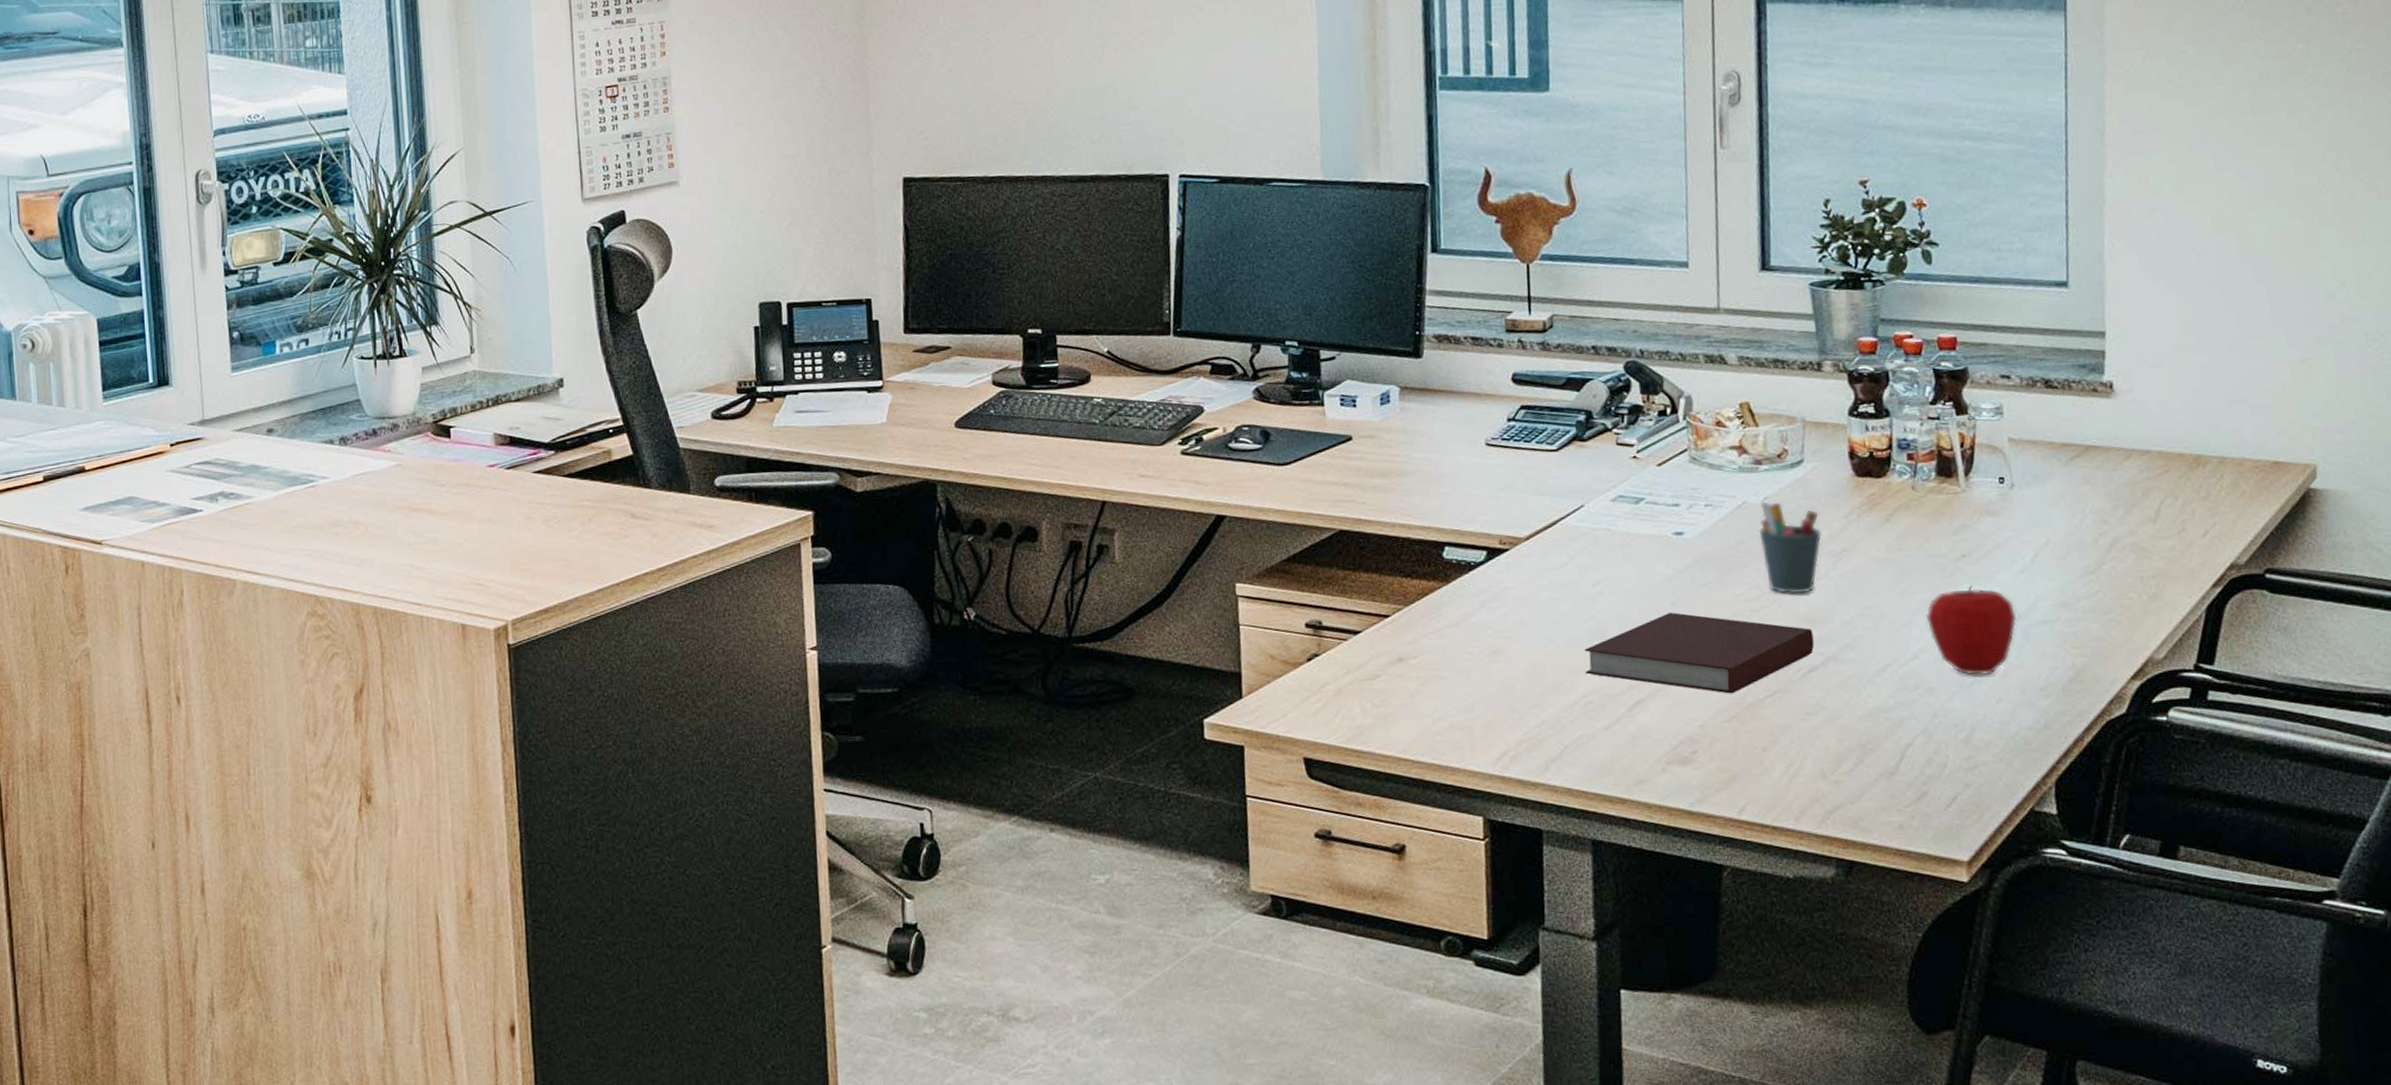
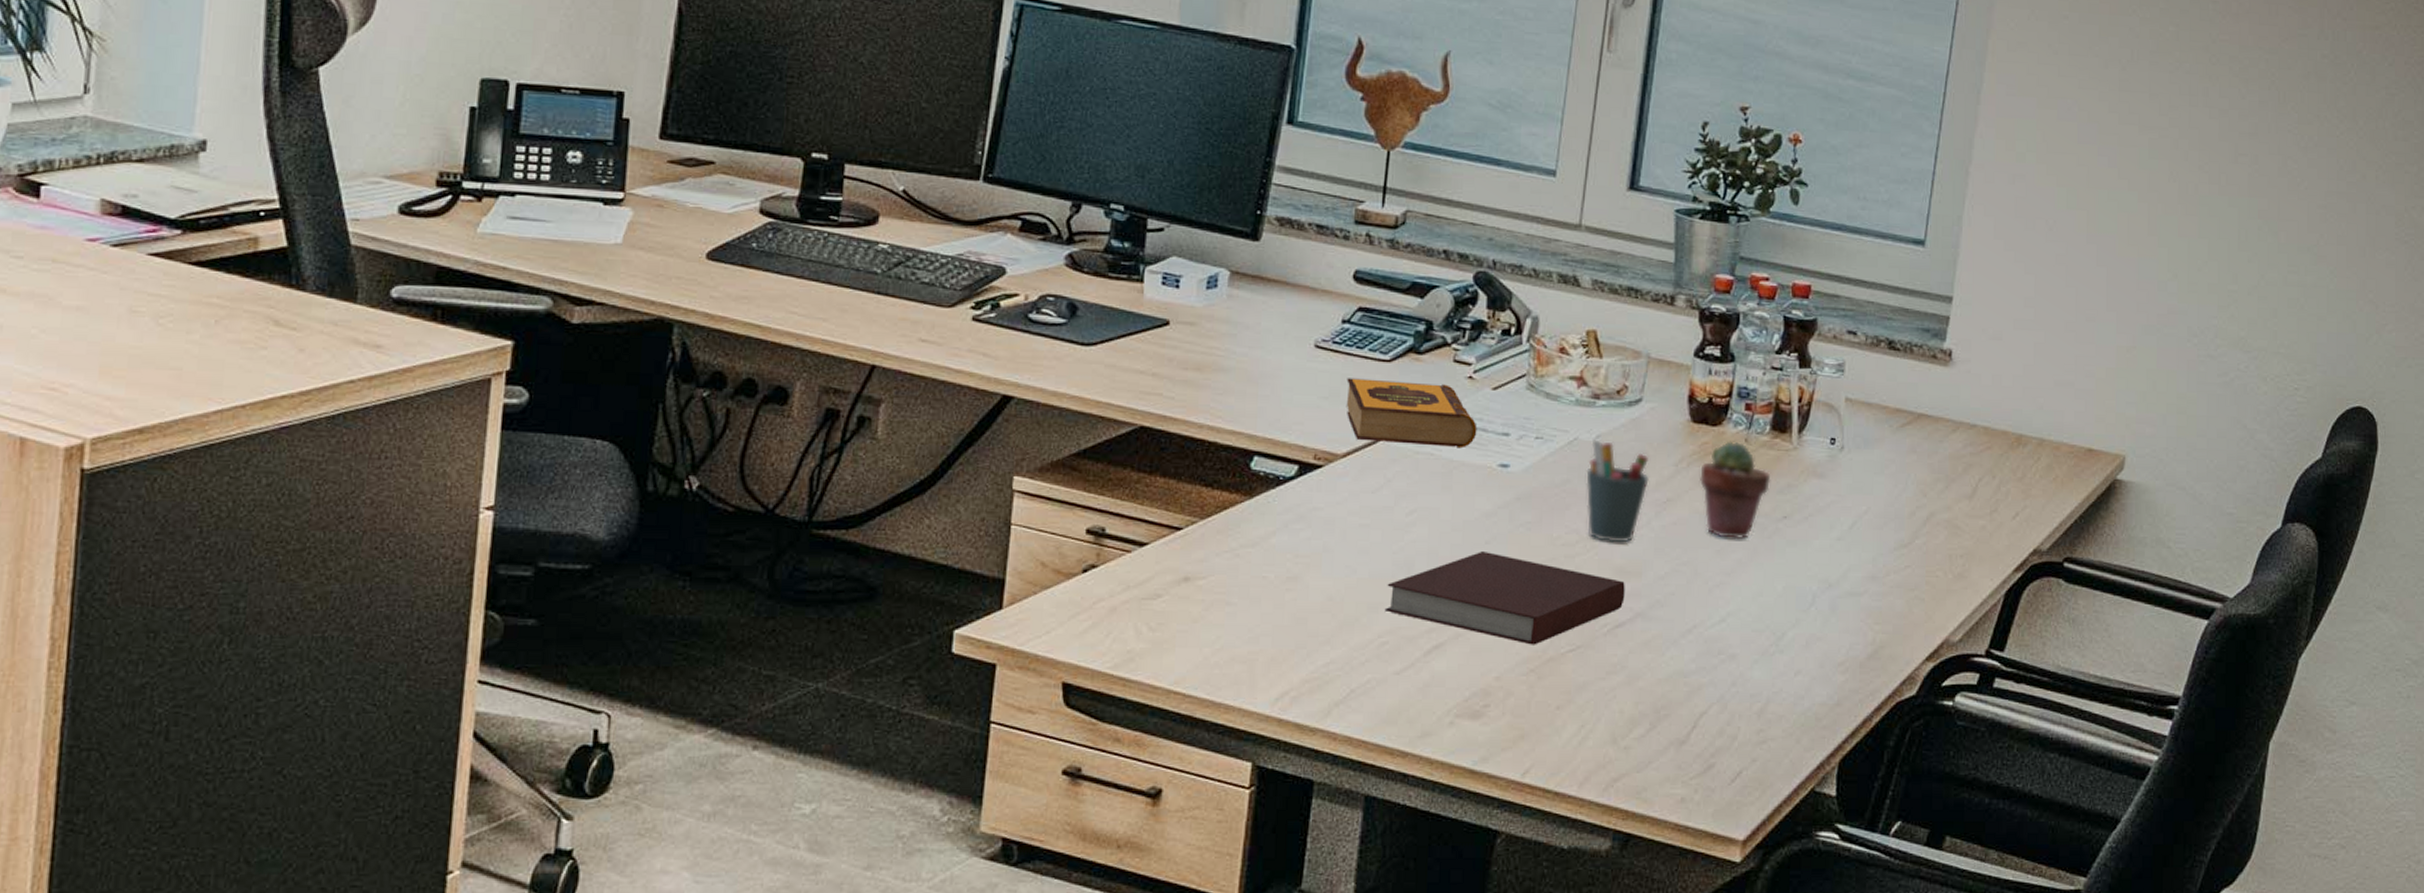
hardback book: none [1519,466,1649,524] -> present [1347,378,1477,449]
potted succulent: none [1870,490,1944,581] -> present [1700,441,1771,539]
apple: present [1925,585,2018,676] -> none [1739,548,1827,645]

